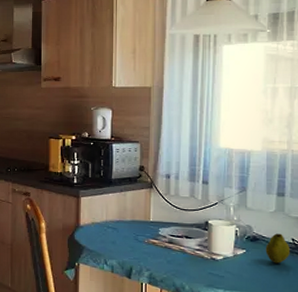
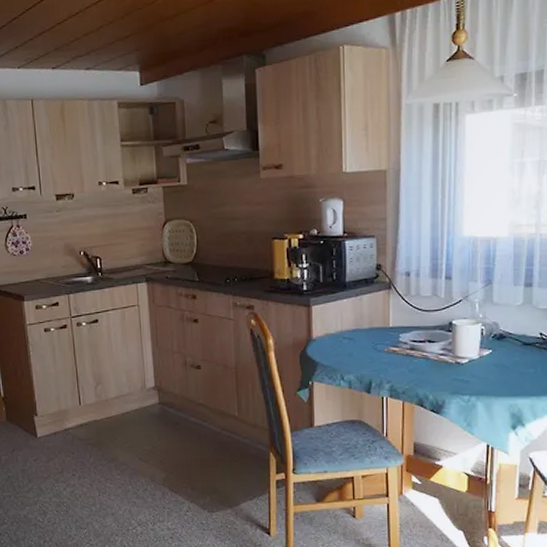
fruit: present [265,233,290,264] -> none [512,328,538,362]

